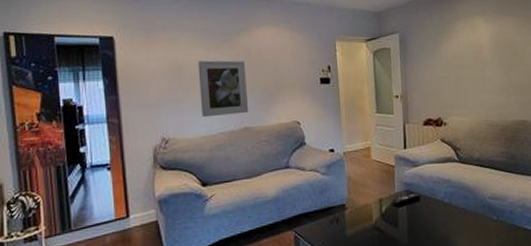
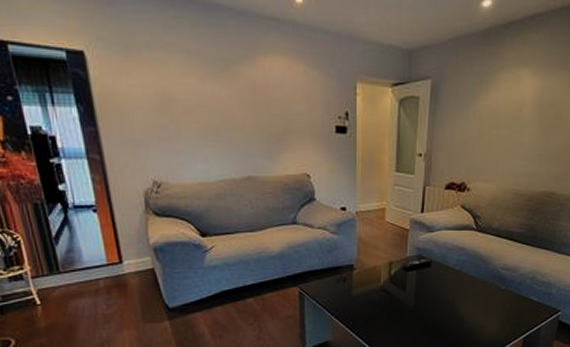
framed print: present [198,60,249,118] -> none [191,92,253,162]

